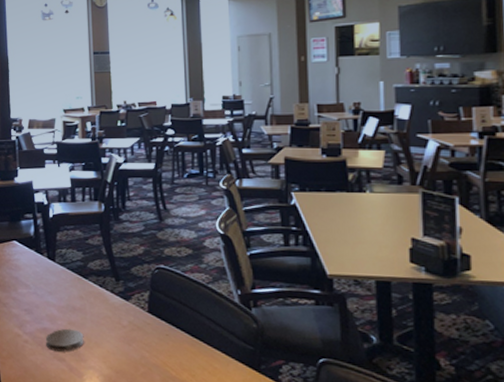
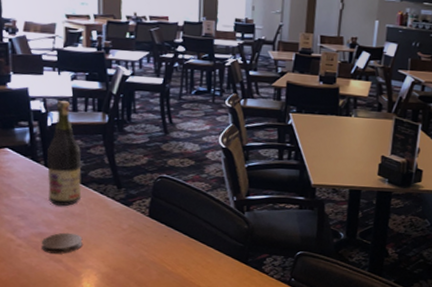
wine bottle: none [50,192,82,300] -> present [47,101,82,207]

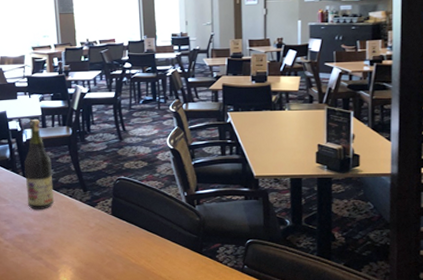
coaster: present [41,232,83,254] -> none [24,233,58,252]

